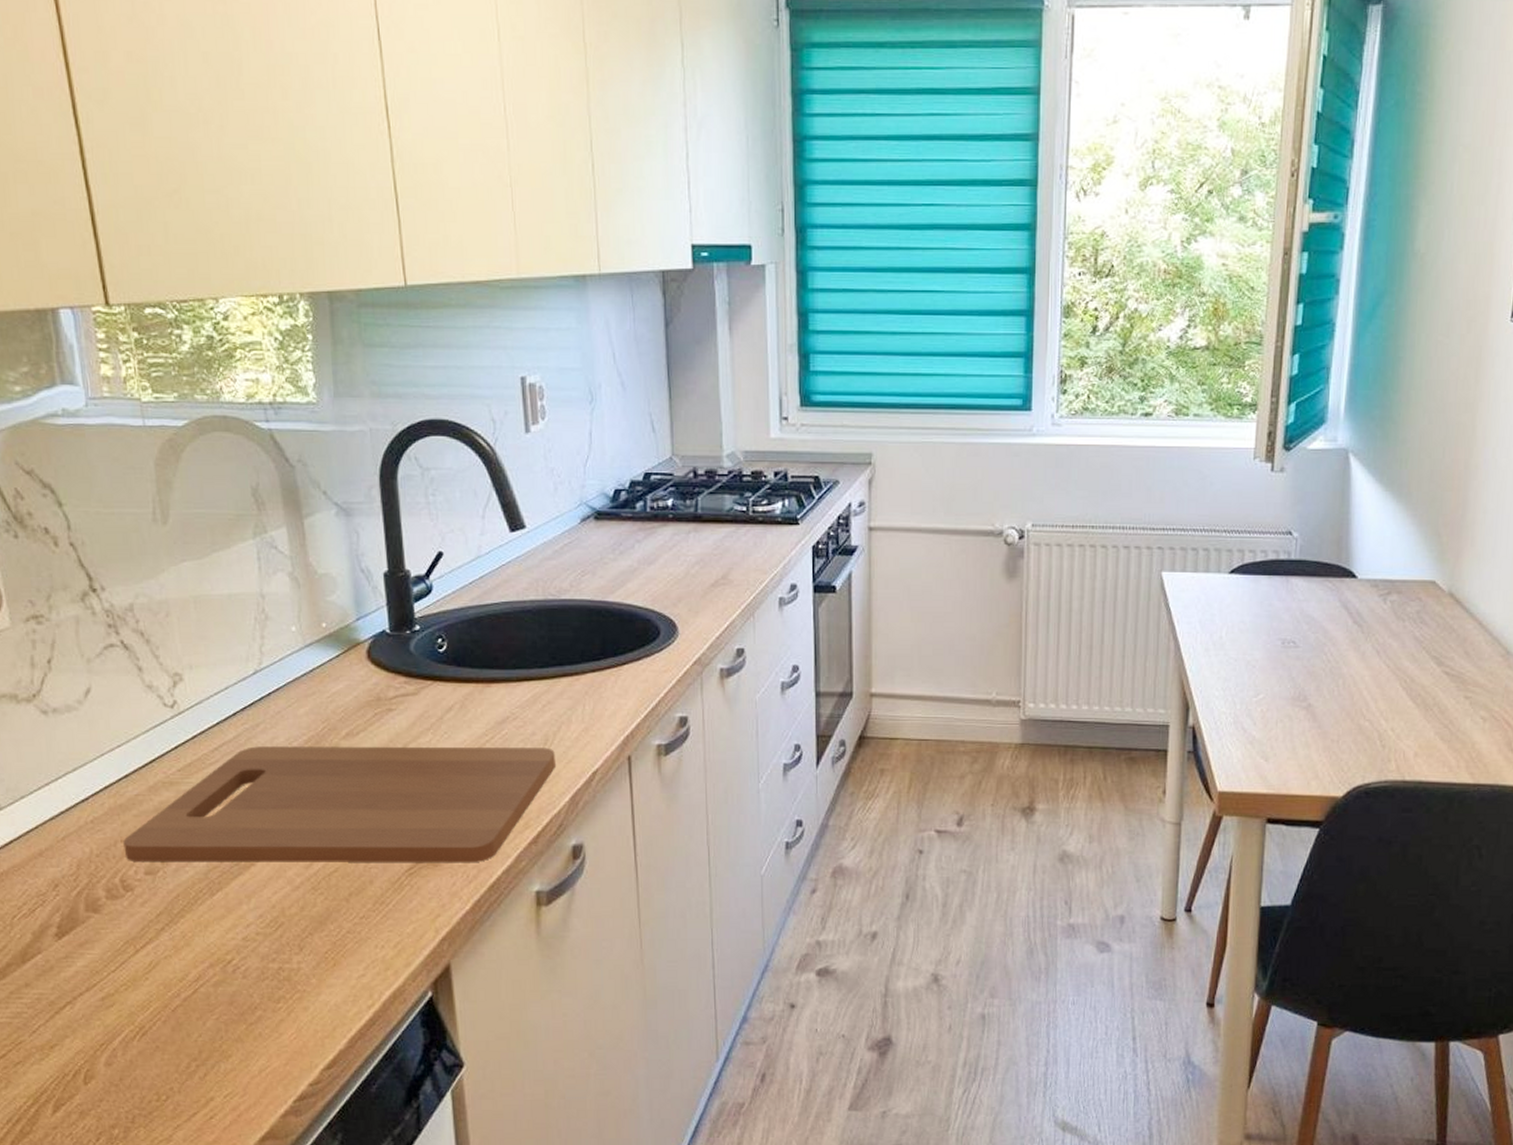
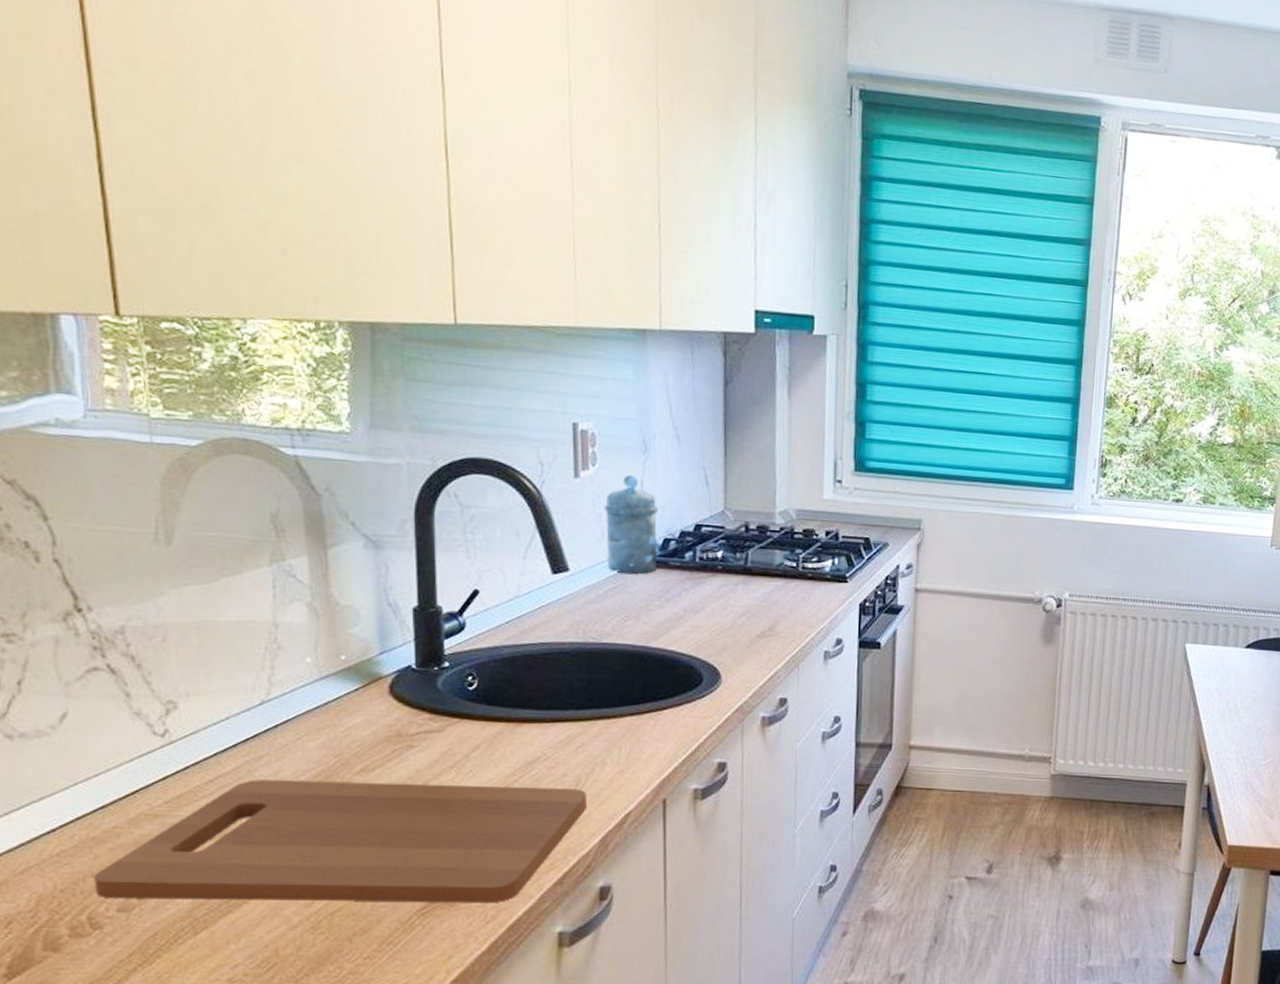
canister: none [555,426,610,527] -> present [603,474,659,574]

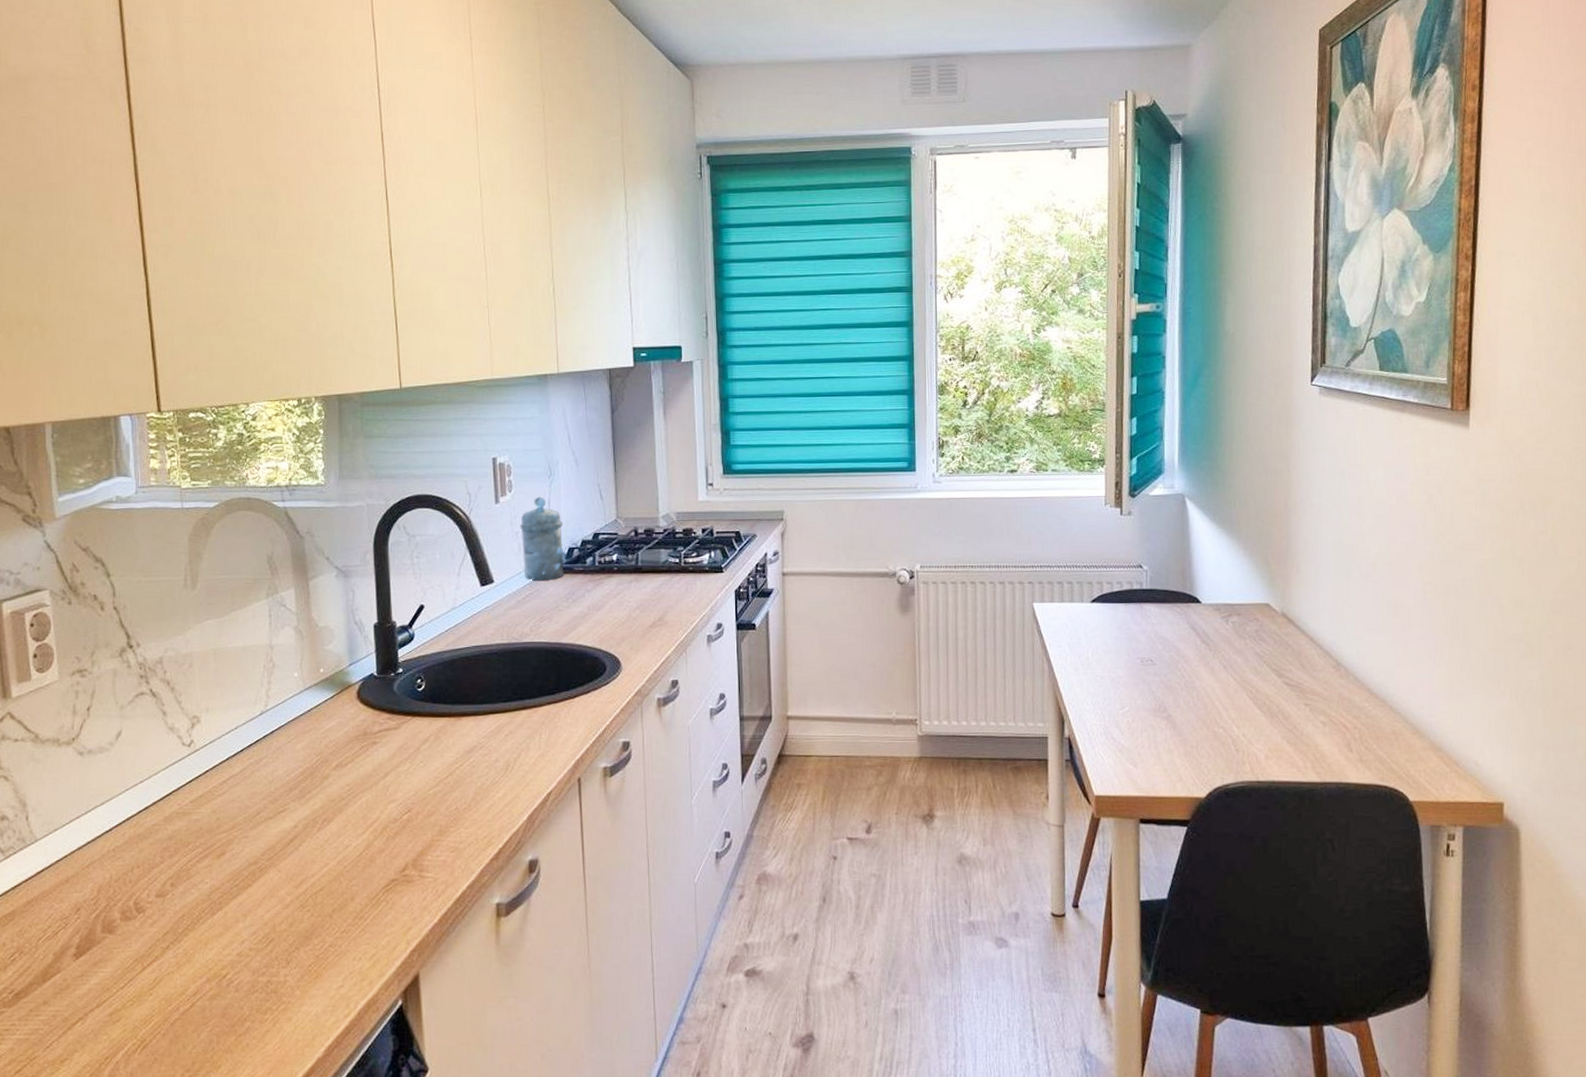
cutting board: present [94,779,587,902] -> none [139,772,515,885]

